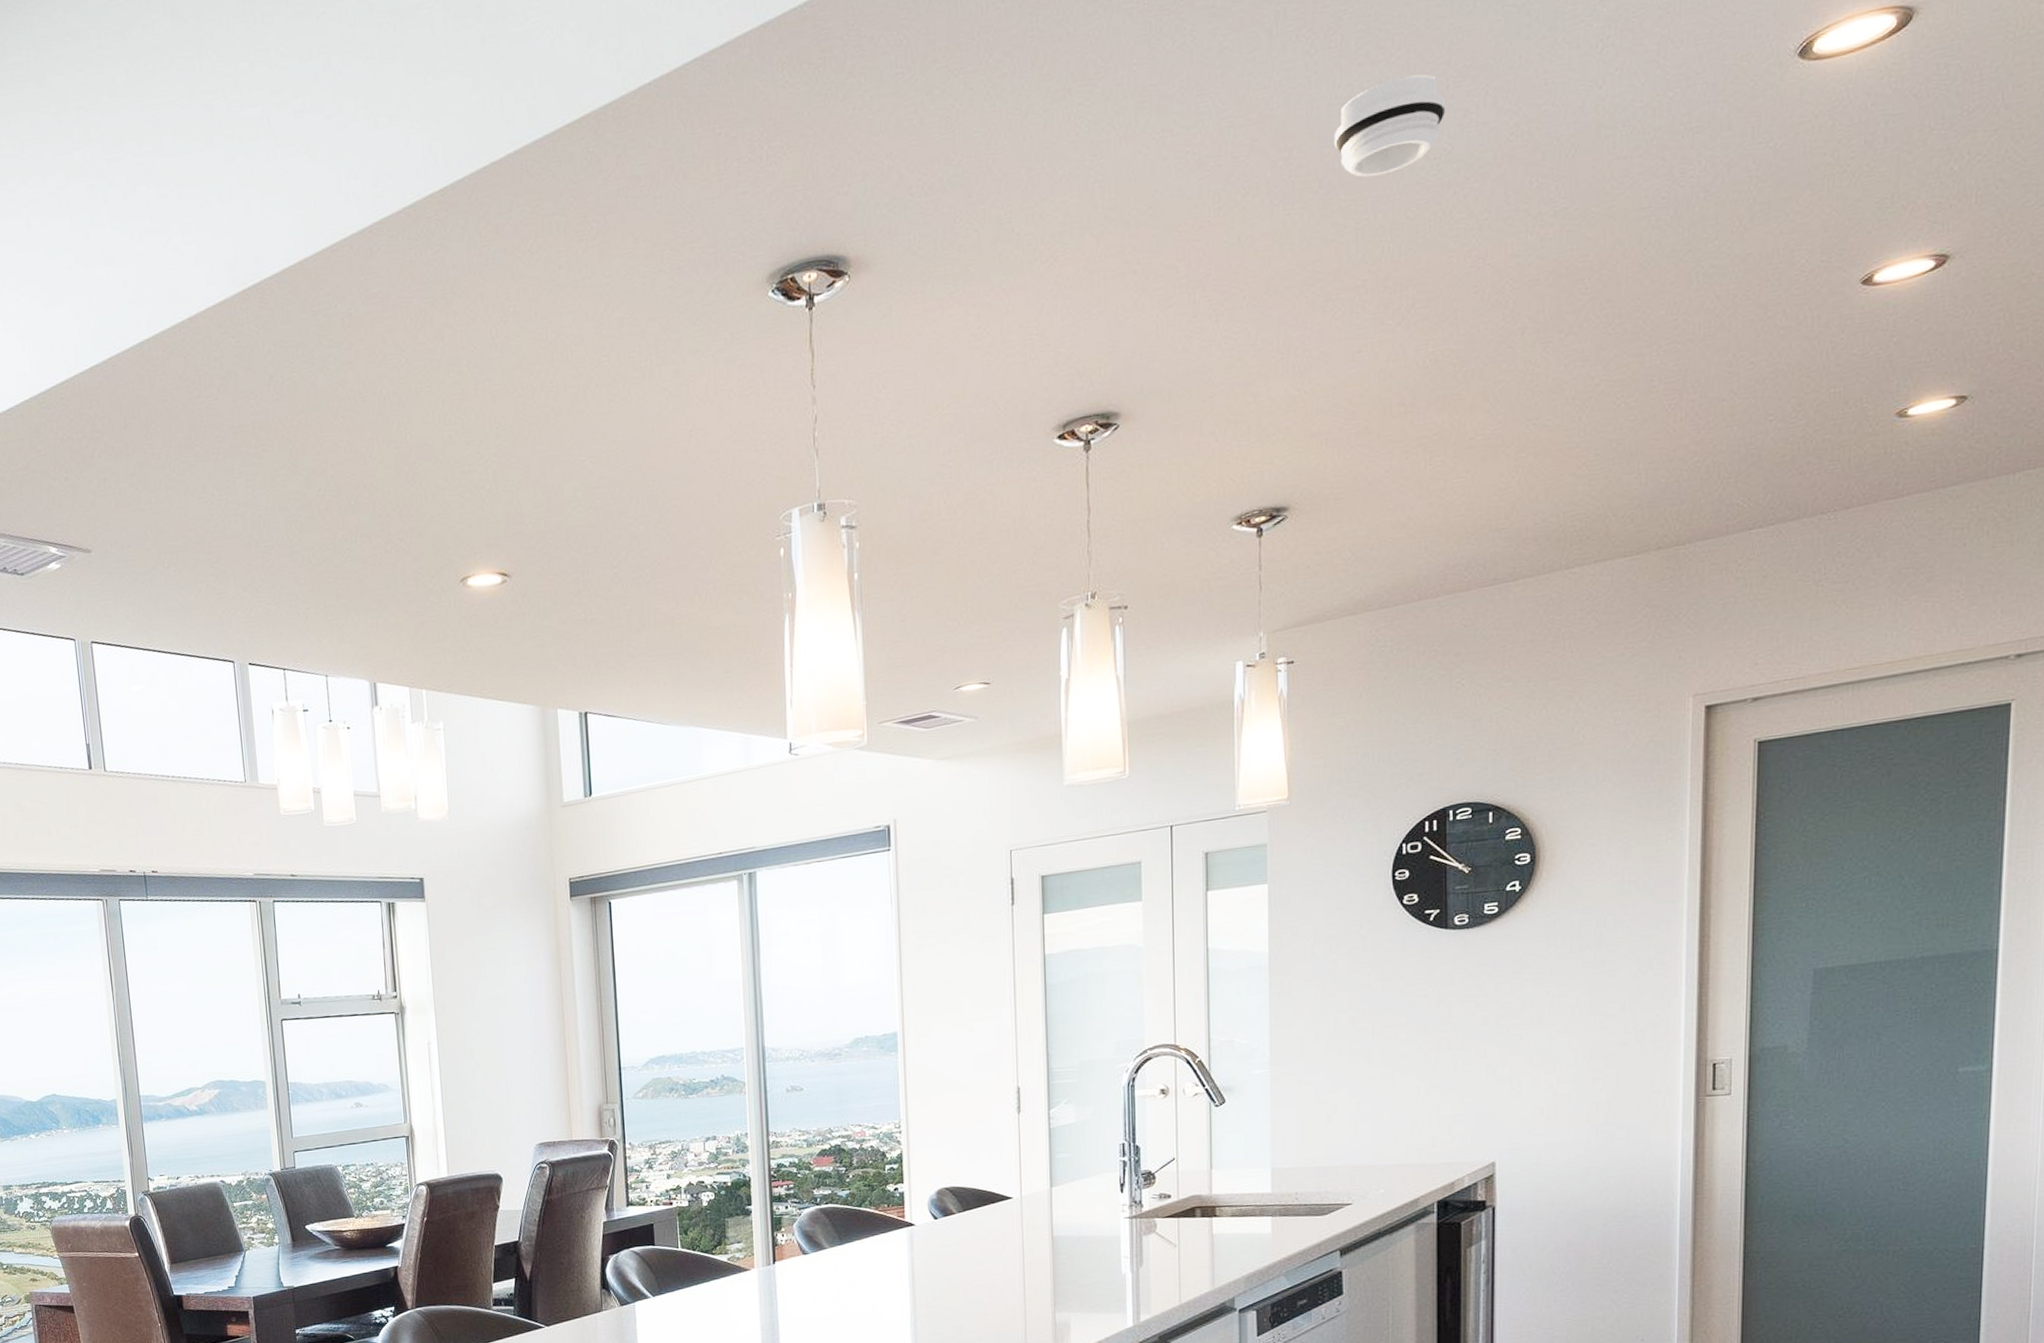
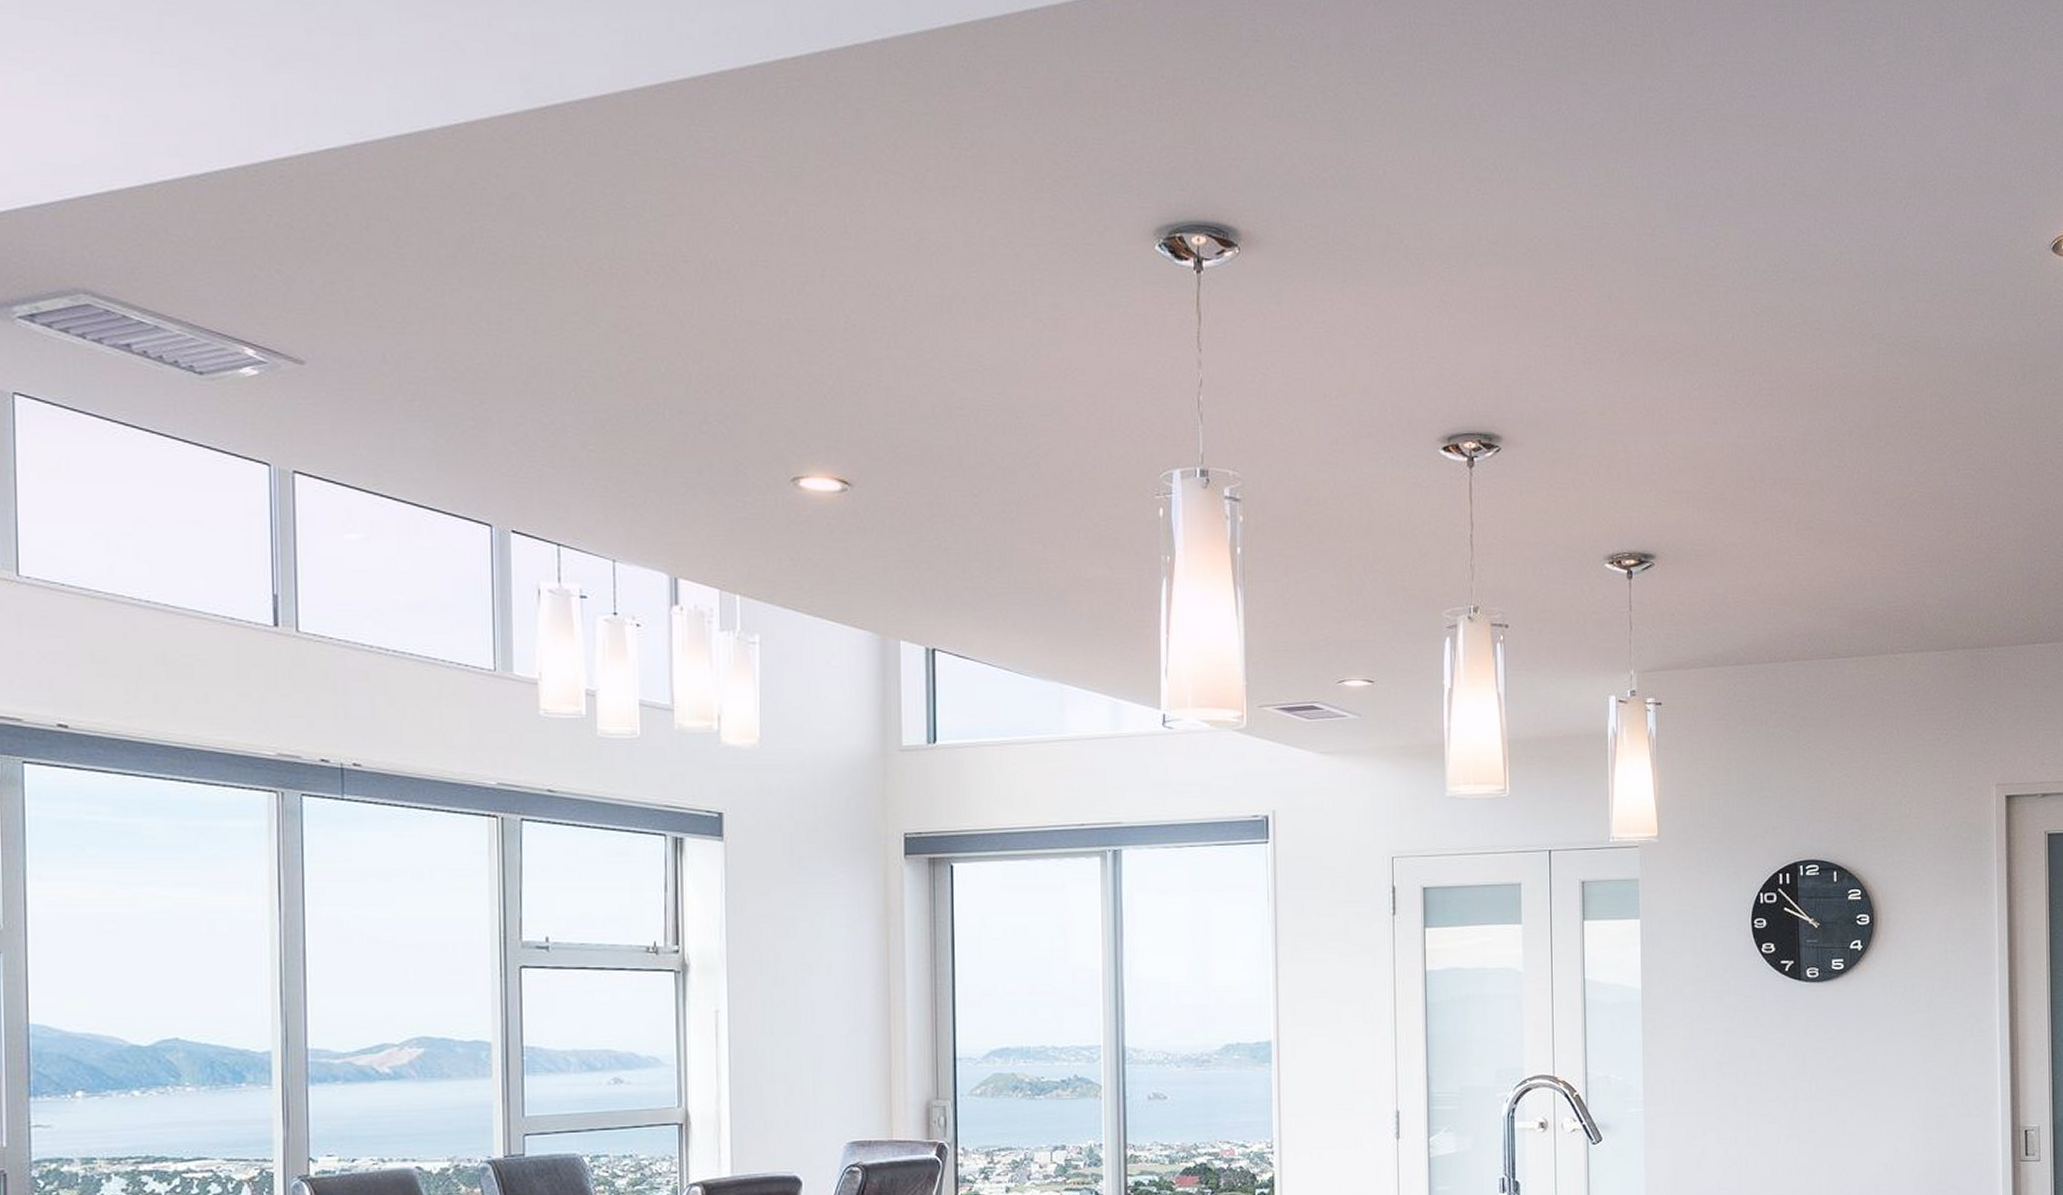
smoke detector: present [1333,74,1446,177] -> none [1690,187,1783,269]

